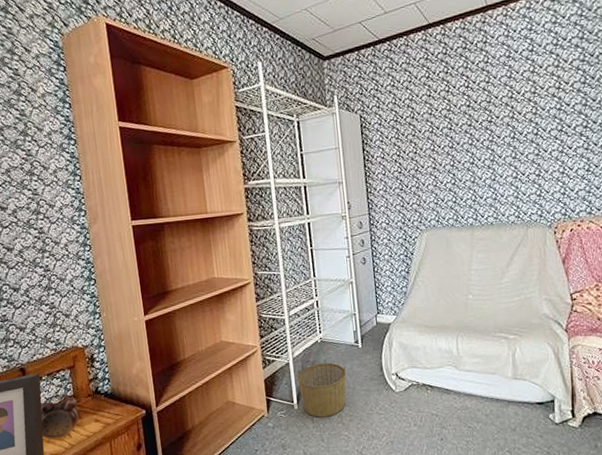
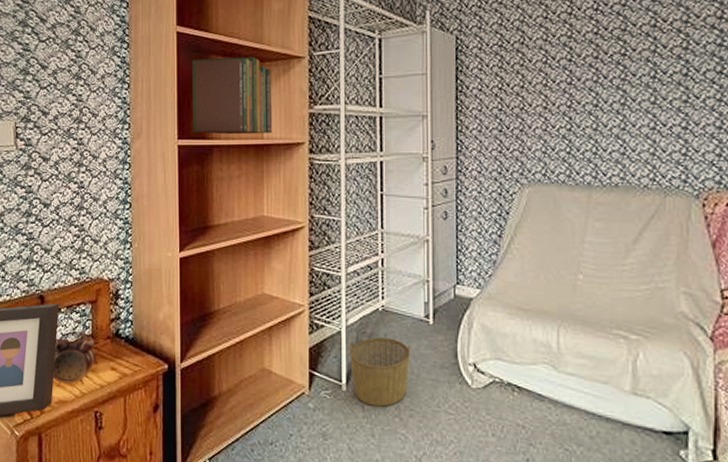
books: none [136,143,215,214] -> present [192,56,273,135]

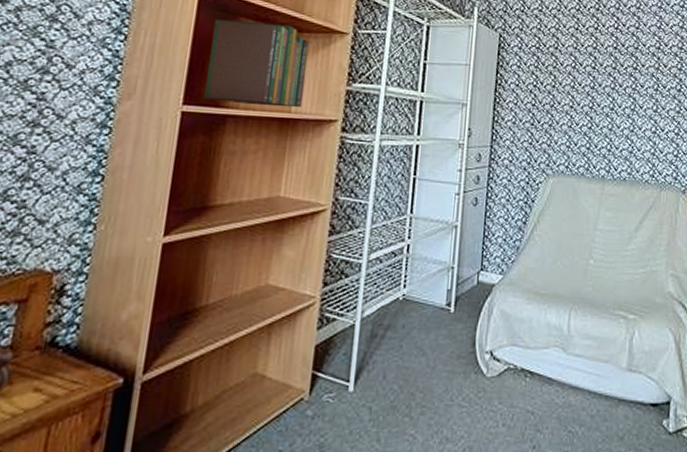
basket: present [348,337,411,407] -> none [361,329,430,406]

